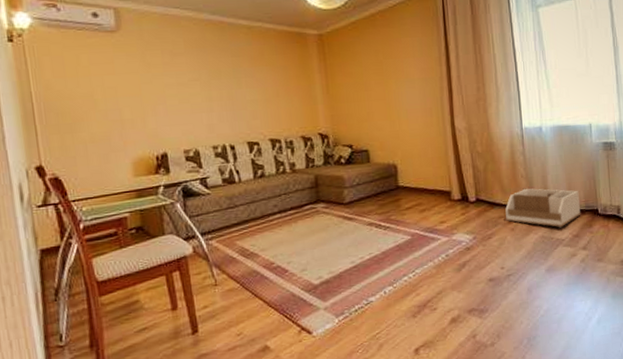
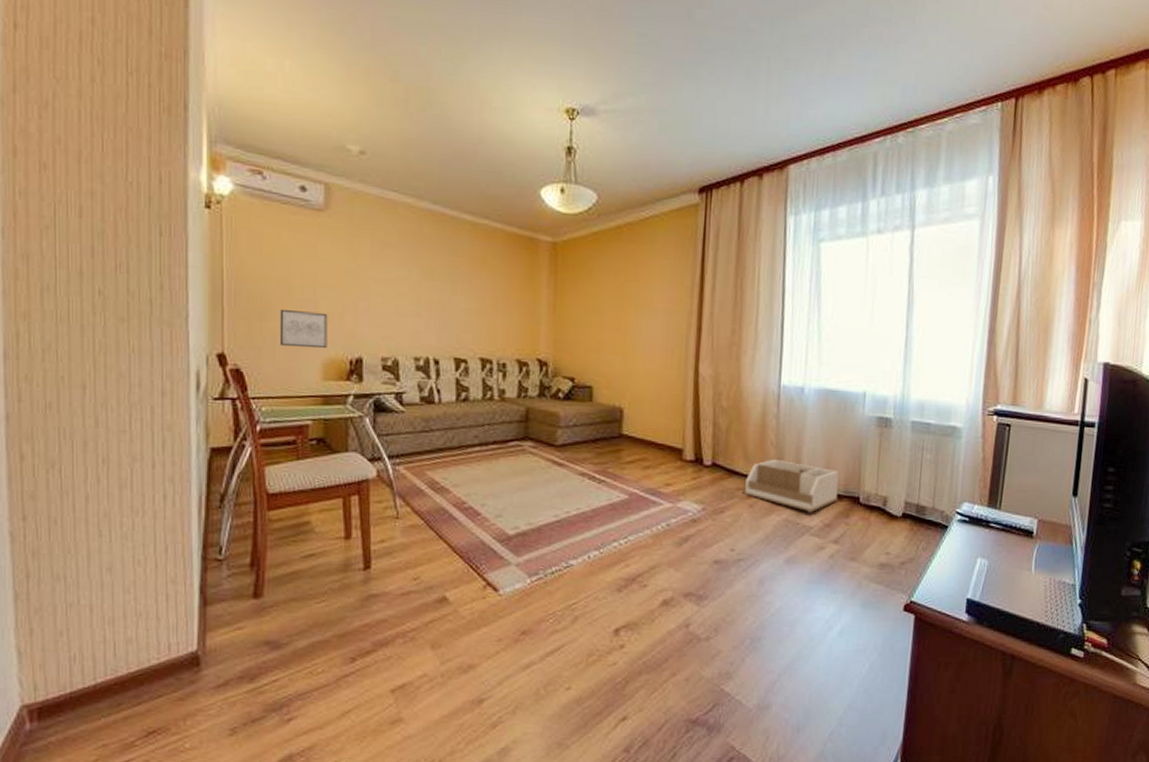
wall art: none [87,119,135,153] -> present [279,308,328,349]

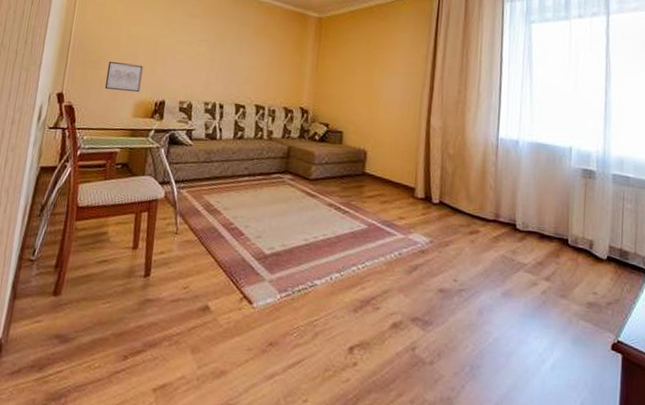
storage bin: present [745,458,839,513] -> none [467,200,549,251]

